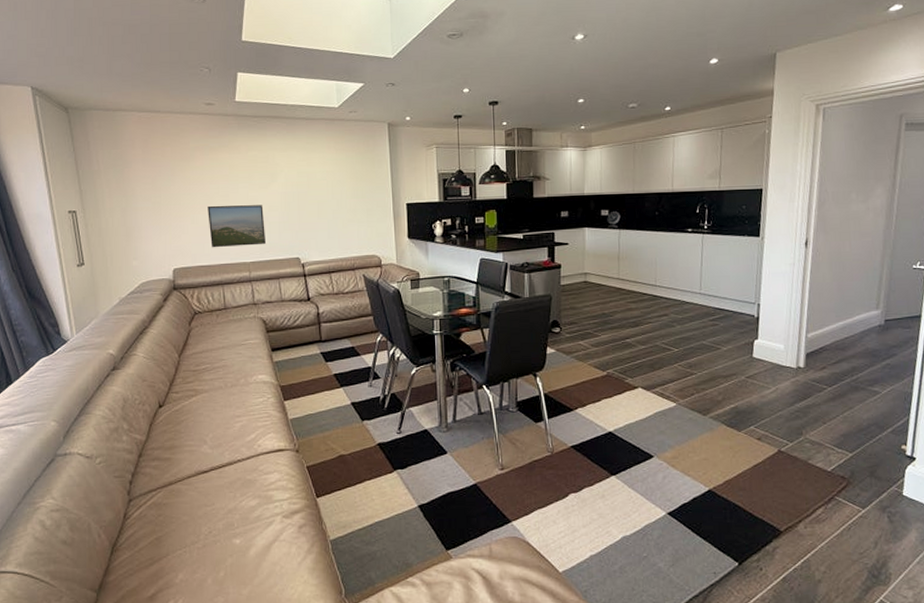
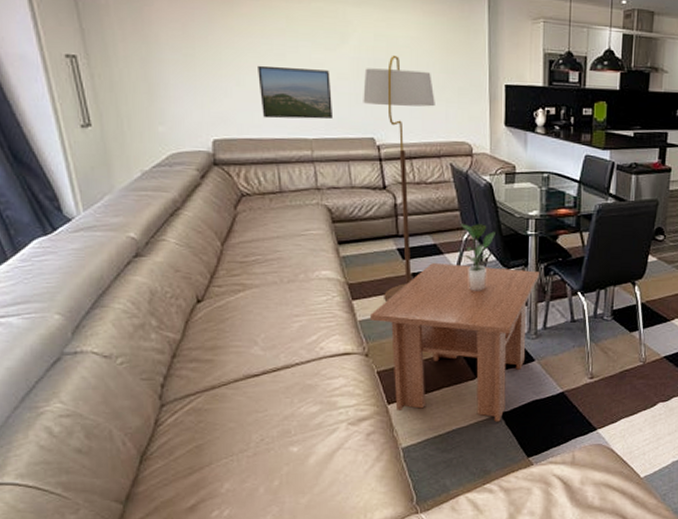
floor lamp: none [289,187,348,401] -> present [363,55,435,301]
coffee table: none [299,364,447,514] -> present [369,263,540,422]
potted plant: none [374,326,405,388] -> present [460,224,495,291]

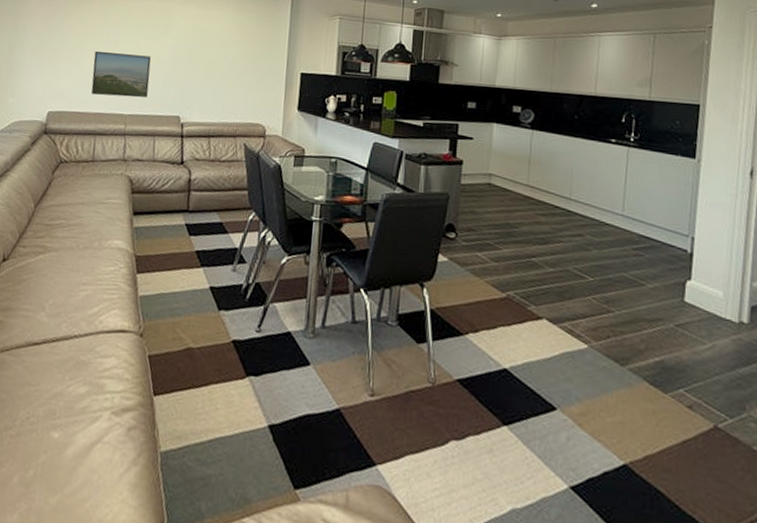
floor lamp: present [363,55,435,301] -> none [166,44,237,278]
coffee table: present [369,263,540,422] -> none [150,242,322,436]
potted plant: present [460,224,495,291] -> none [244,203,280,277]

